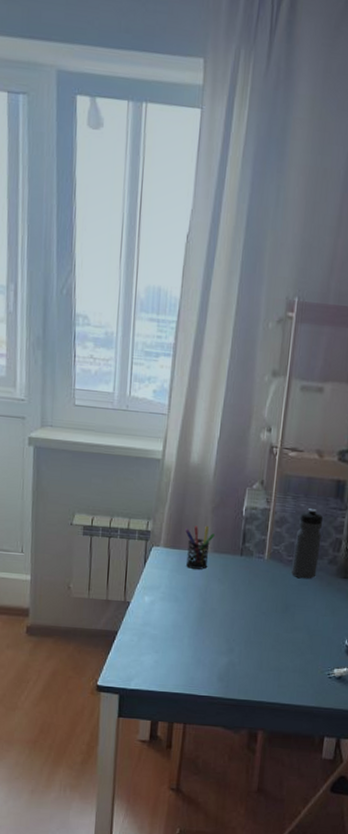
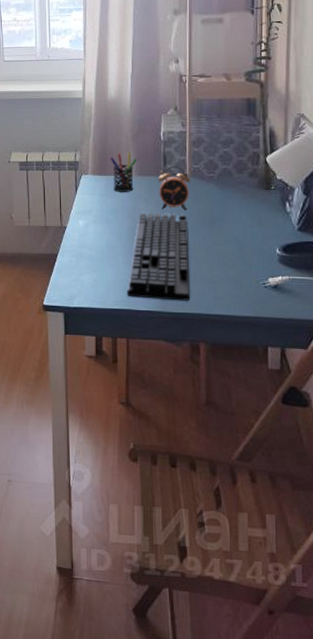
keyboard: none [188,593,261,688] -> present [126,213,191,301]
alarm clock: none [234,544,269,594] -> present [158,165,191,211]
water bottle: present [291,508,324,579] -> none [213,127,239,193]

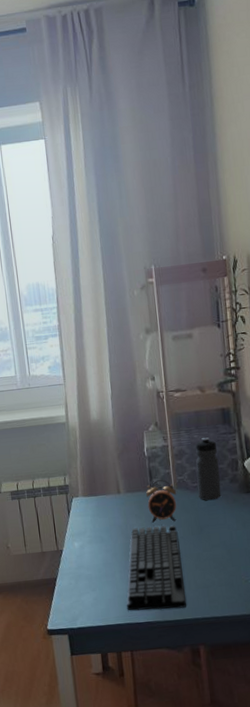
pen holder: present [110,152,137,192] -> none [98,470,124,511]
water bottle: none [213,127,239,193] -> present [195,437,221,501]

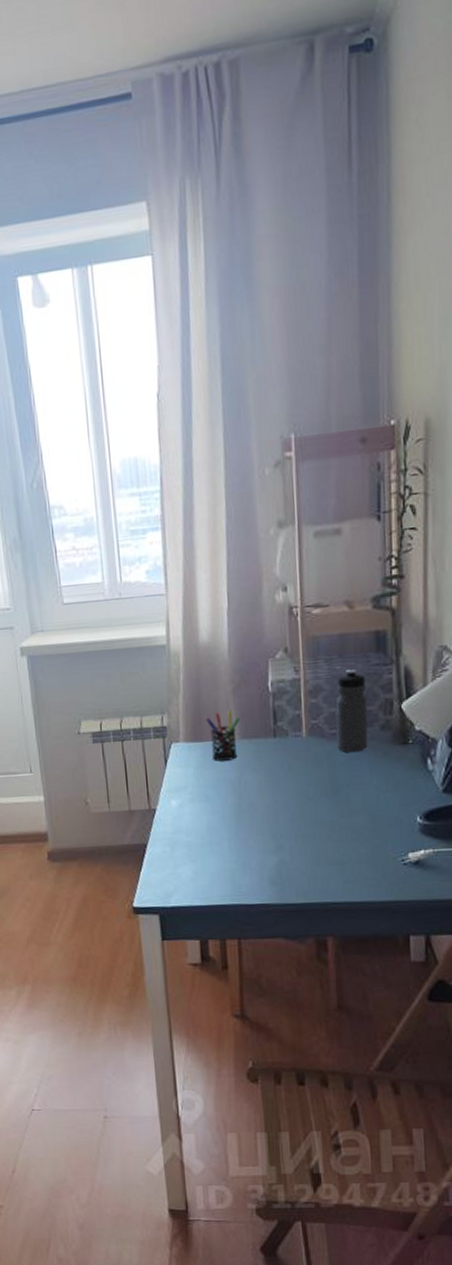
pen holder: none [98,470,124,511] -> present [206,709,240,761]
keyboard: present [126,525,187,611] -> none [235,783,314,889]
alarm clock: present [146,479,177,523] -> none [268,722,309,779]

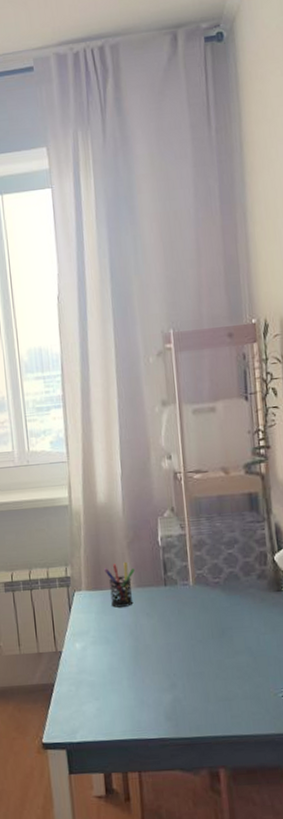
water bottle: present [336,669,368,753] -> none [217,526,247,599]

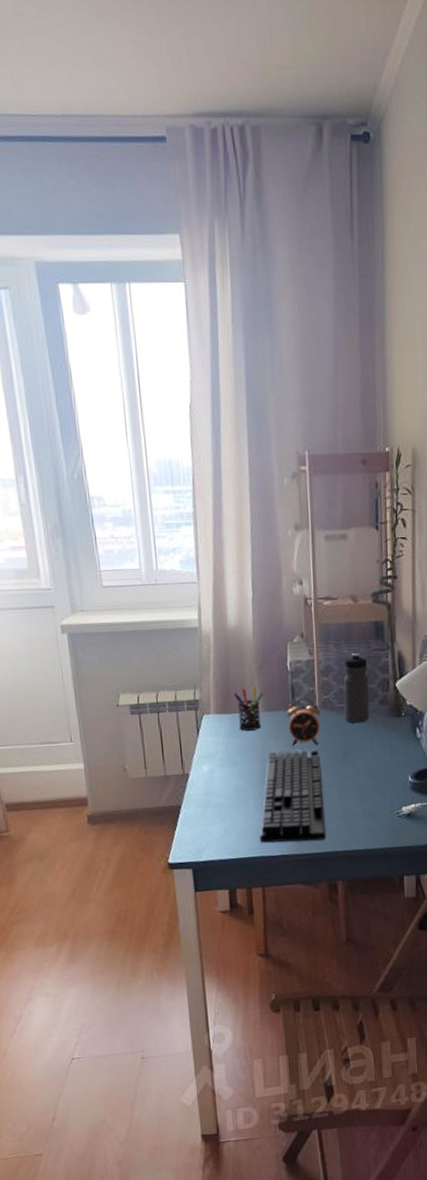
keyboard: none [134,626,205,725] -> present [259,749,326,843]
alarm clock: none [160,572,195,623] -> present [287,697,321,746]
water bottle: none [217,526,247,599] -> present [343,653,370,724]

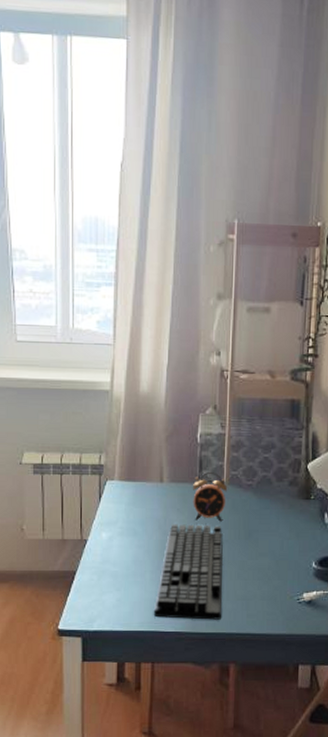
pen holder: present [233,685,263,731] -> none [140,455,170,501]
water bottle: present [343,653,370,724] -> none [252,431,281,503]

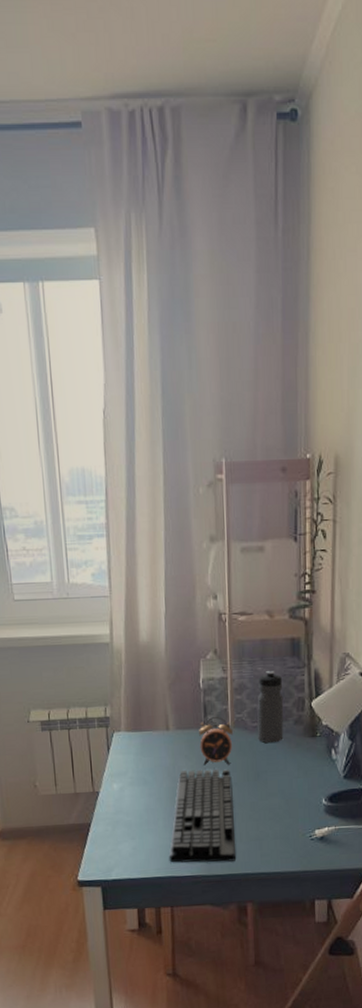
water bottle: none [252,431,281,503] -> present [257,671,284,744]

